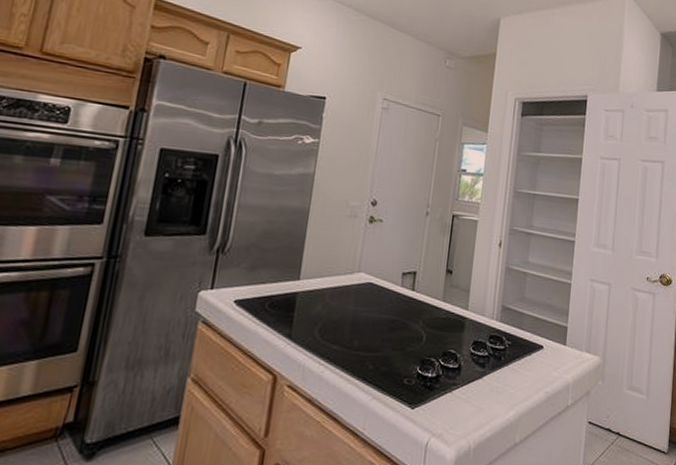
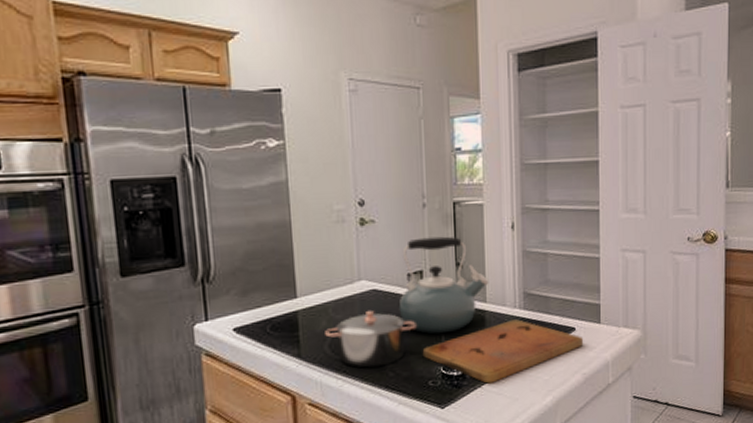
cooking pot: none [316,301,403,358] -> present [323,309,417,368]
kettle: none [388,242,473,334] -> present [398,236,489,335]
cutting board: none [402,330,549,390] -> present [422,319,583,384]

